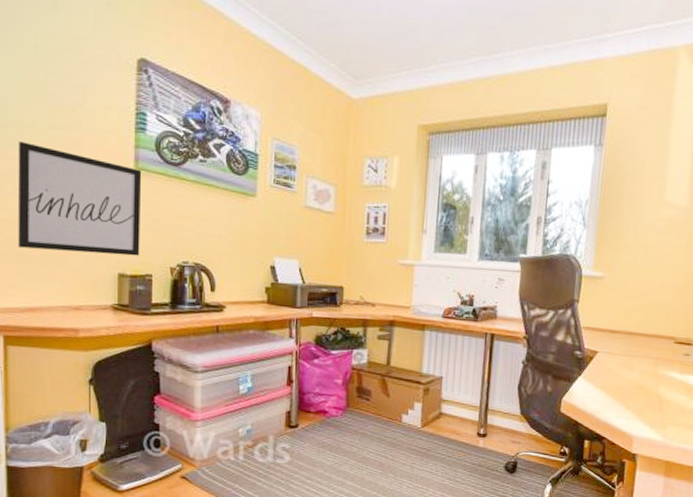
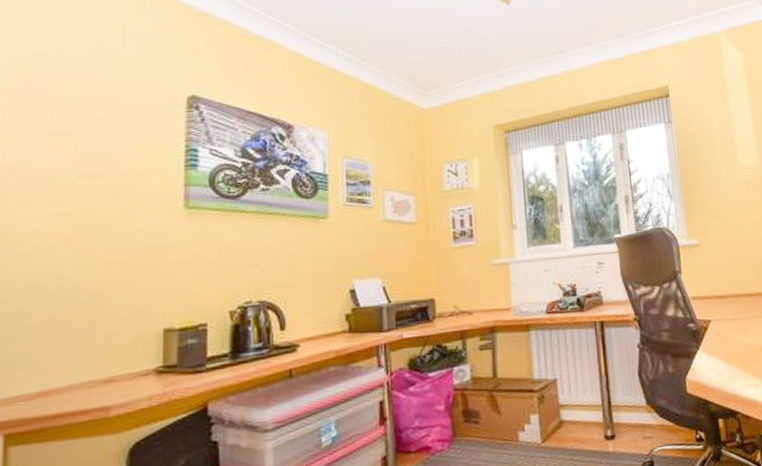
wall art: present [17,140,142,256] -> none [32,196,193,319]

